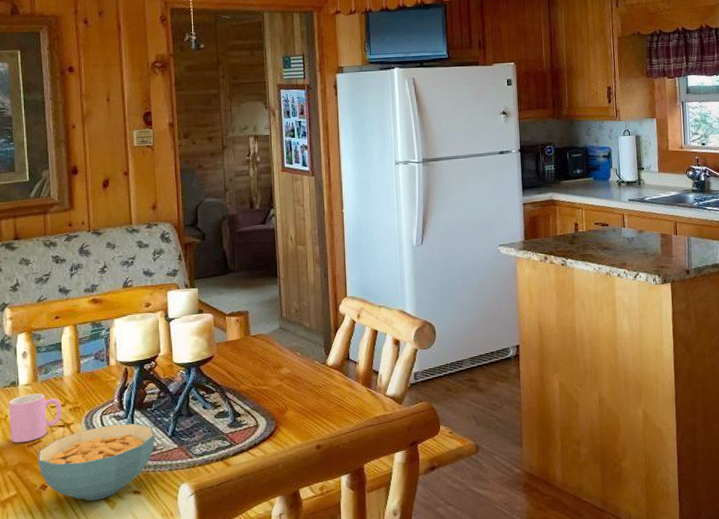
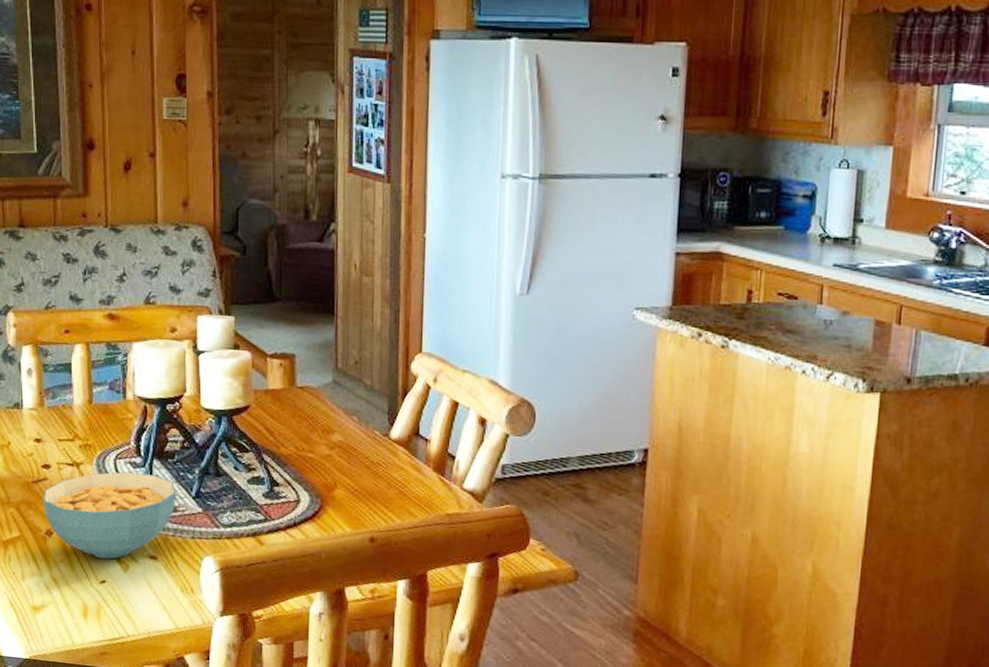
cup: present [8,393,62,443] -> none [11,420,71,478]

